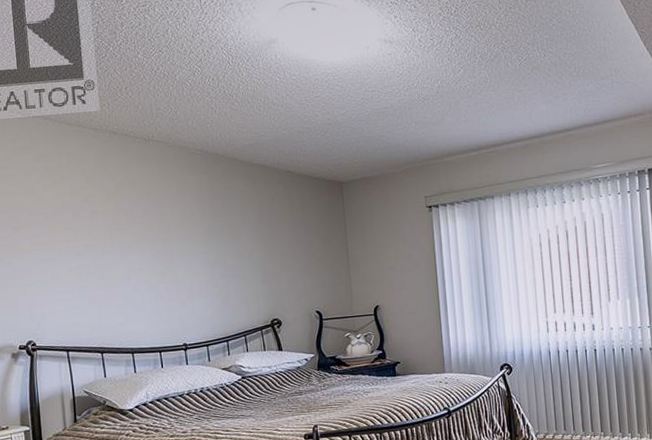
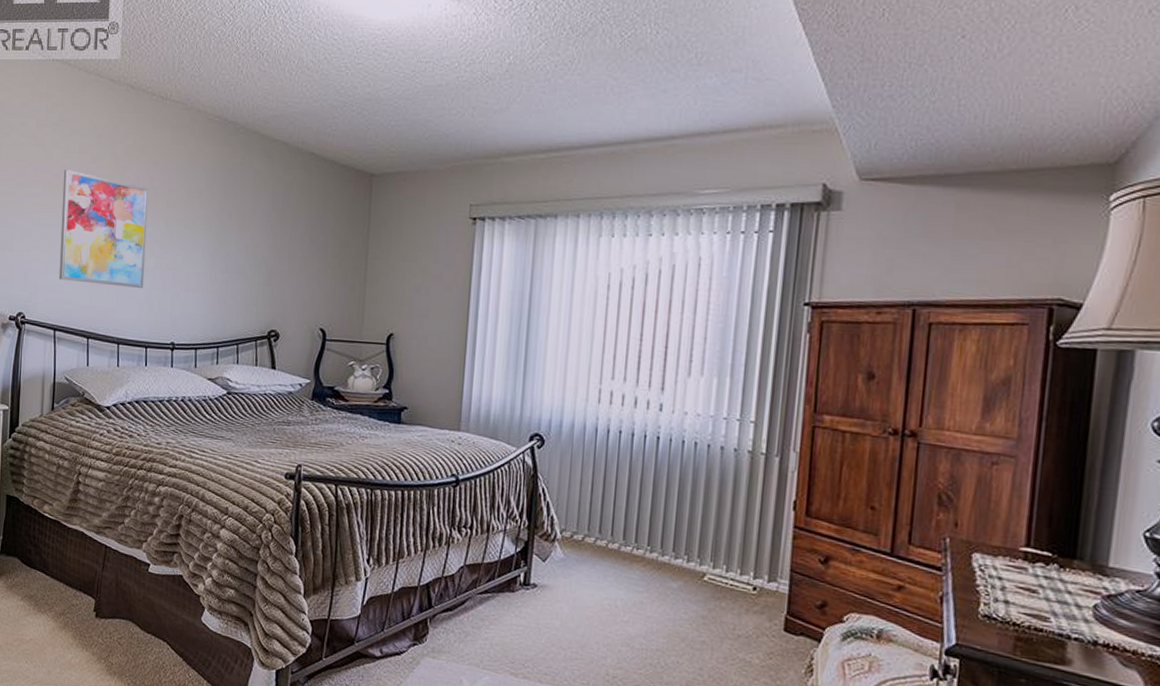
wall art: none [57,210,151,307] -> present [58,170,149,288]

